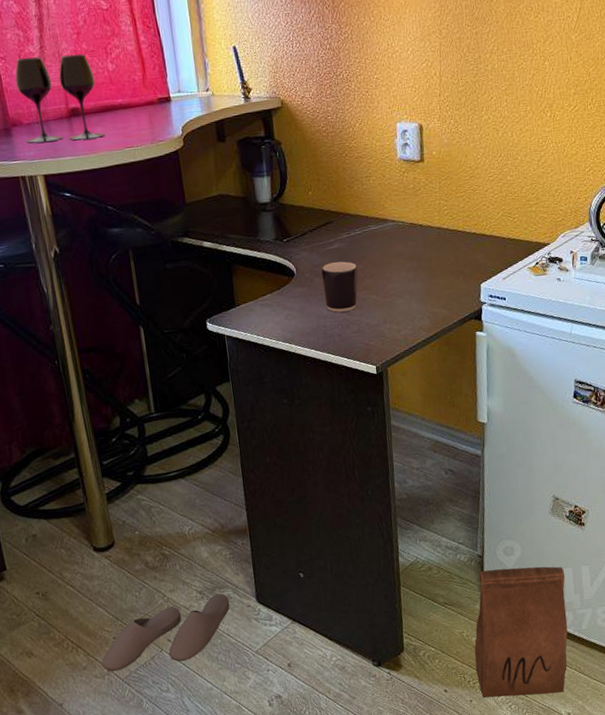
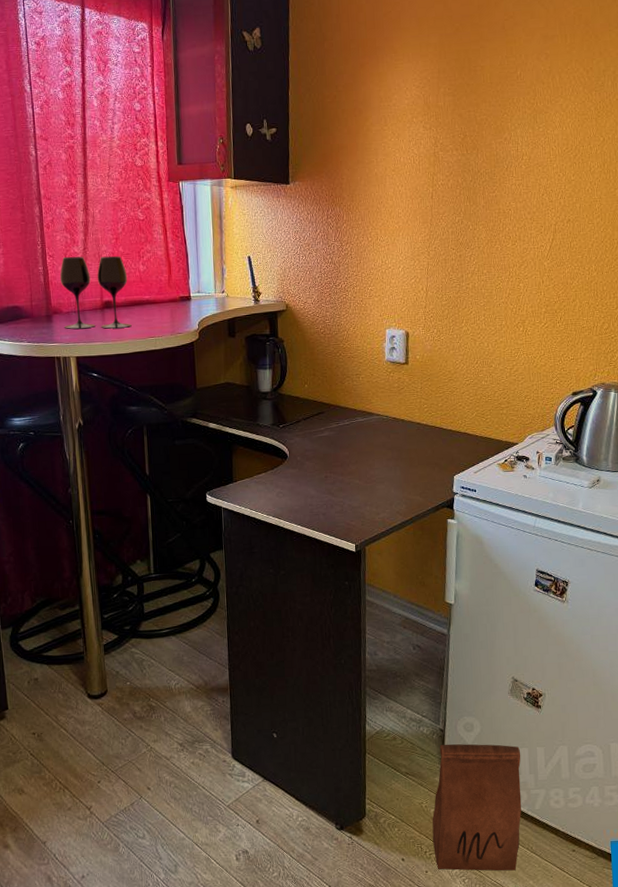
slippers: present [101,594,230,672] -> none [85,748,207,814]
mug: present [321,261,358,313] -> none [311,447,345,493]

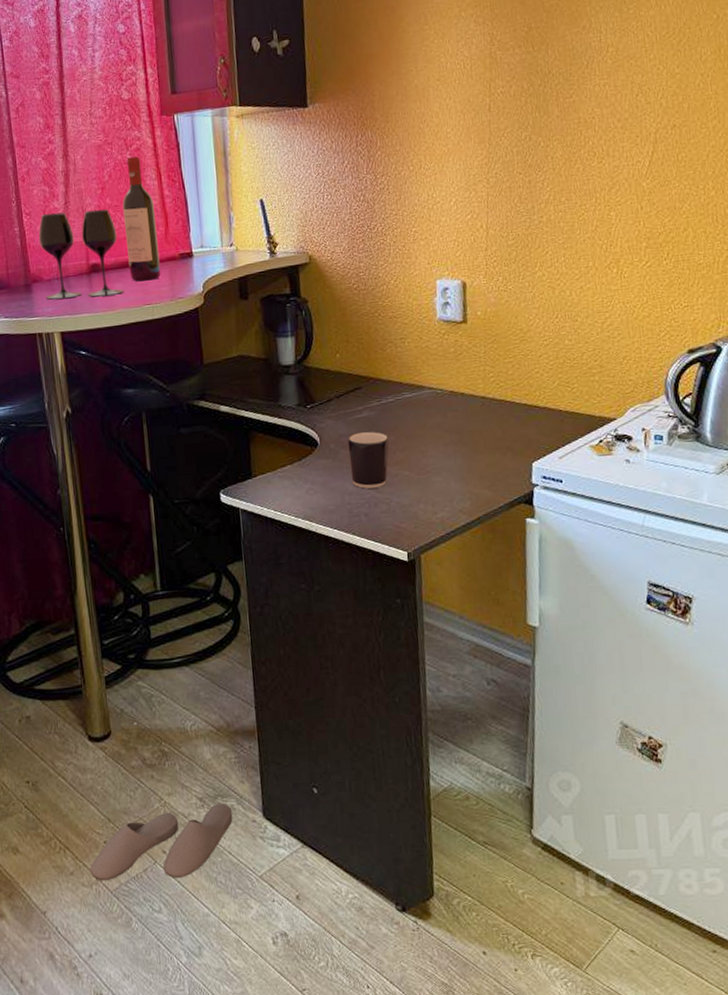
slippers: none [85,748,207,814] -> present [90,804,233,881]
wine bottle: none [133,214,164,318] -> present [122,156,161,282]
mug: none [311,447,345,493] -> present [347,431,390,489]
paper bag: present [432,744,522,871] -> none [520,806,641,974]

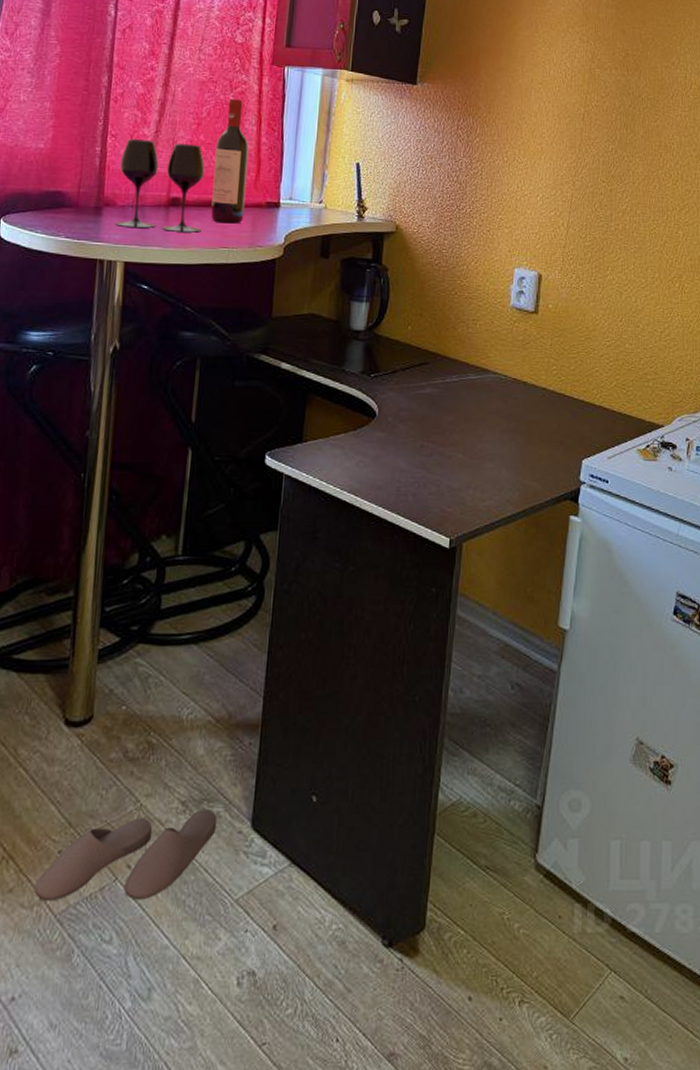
mug: present [347,431,390,489] -> none [404,408,448,468]

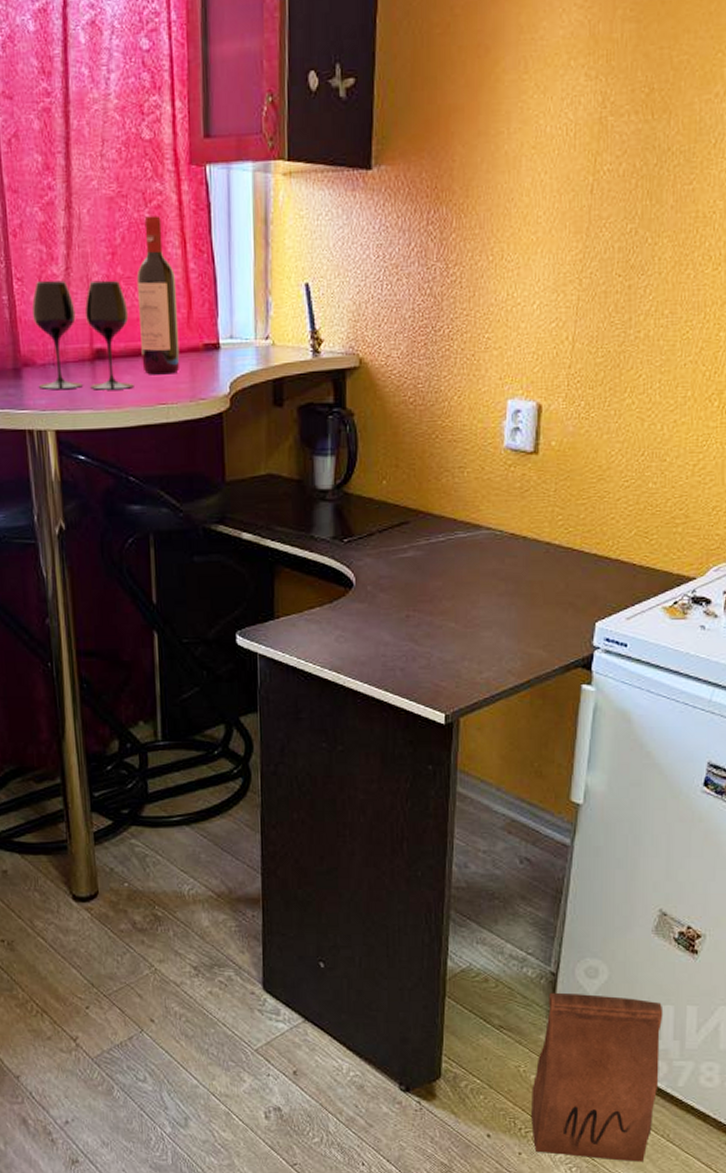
slippers: present [34,810,217,902] -> none [69,973,230,1048]
paper bag: none [513,827,641,1024] -> present [531,992,664,1162]

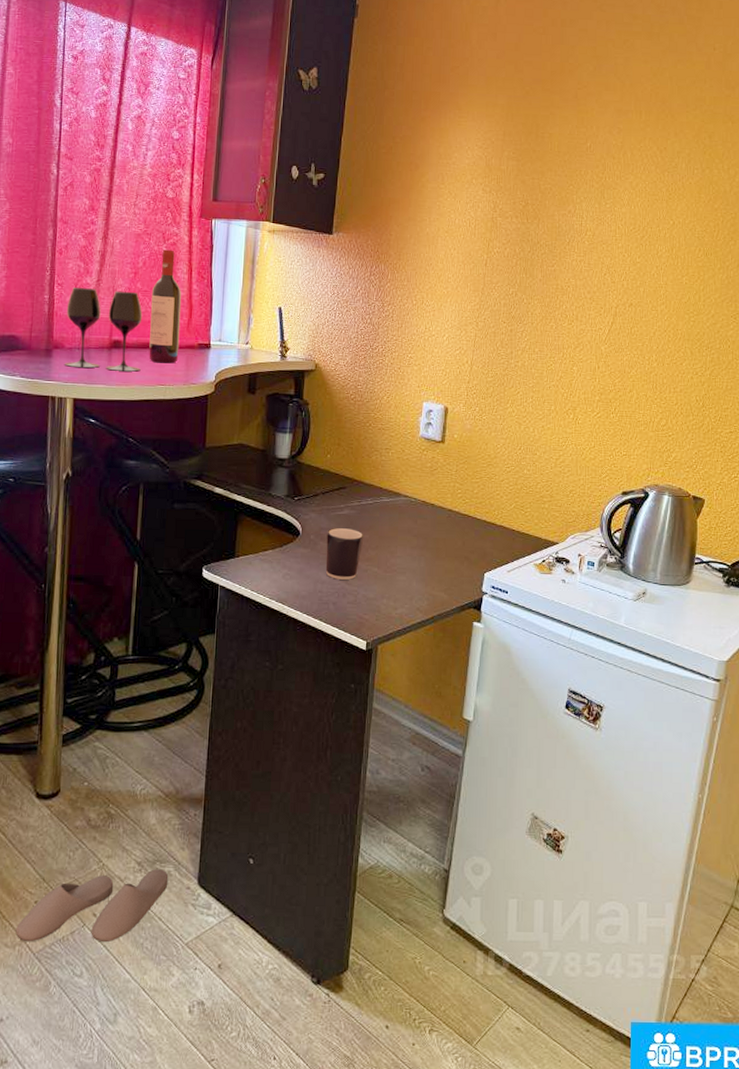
slippers: none [69,973,230,1048] -> present [15,869,169,943]
mug: none [388,573,436,640] -> present [325,527,364,580]
paper bag: present [531,992,664,1162] -> none [424,887,535,1050]

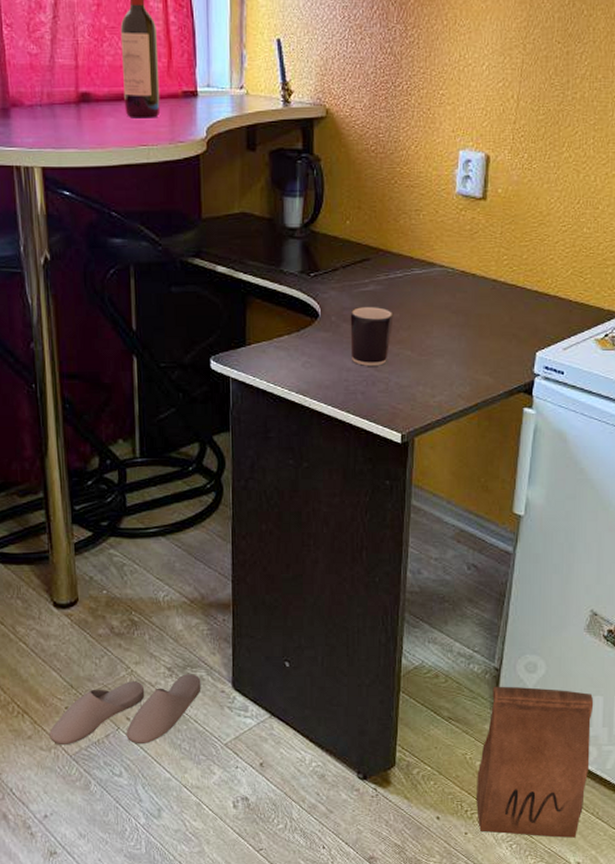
wine glass: present [65,287,143,372] -> none [20,27,117,131]
paper bag: none [424,887,535,1050] -> present [477,686,594,838]

